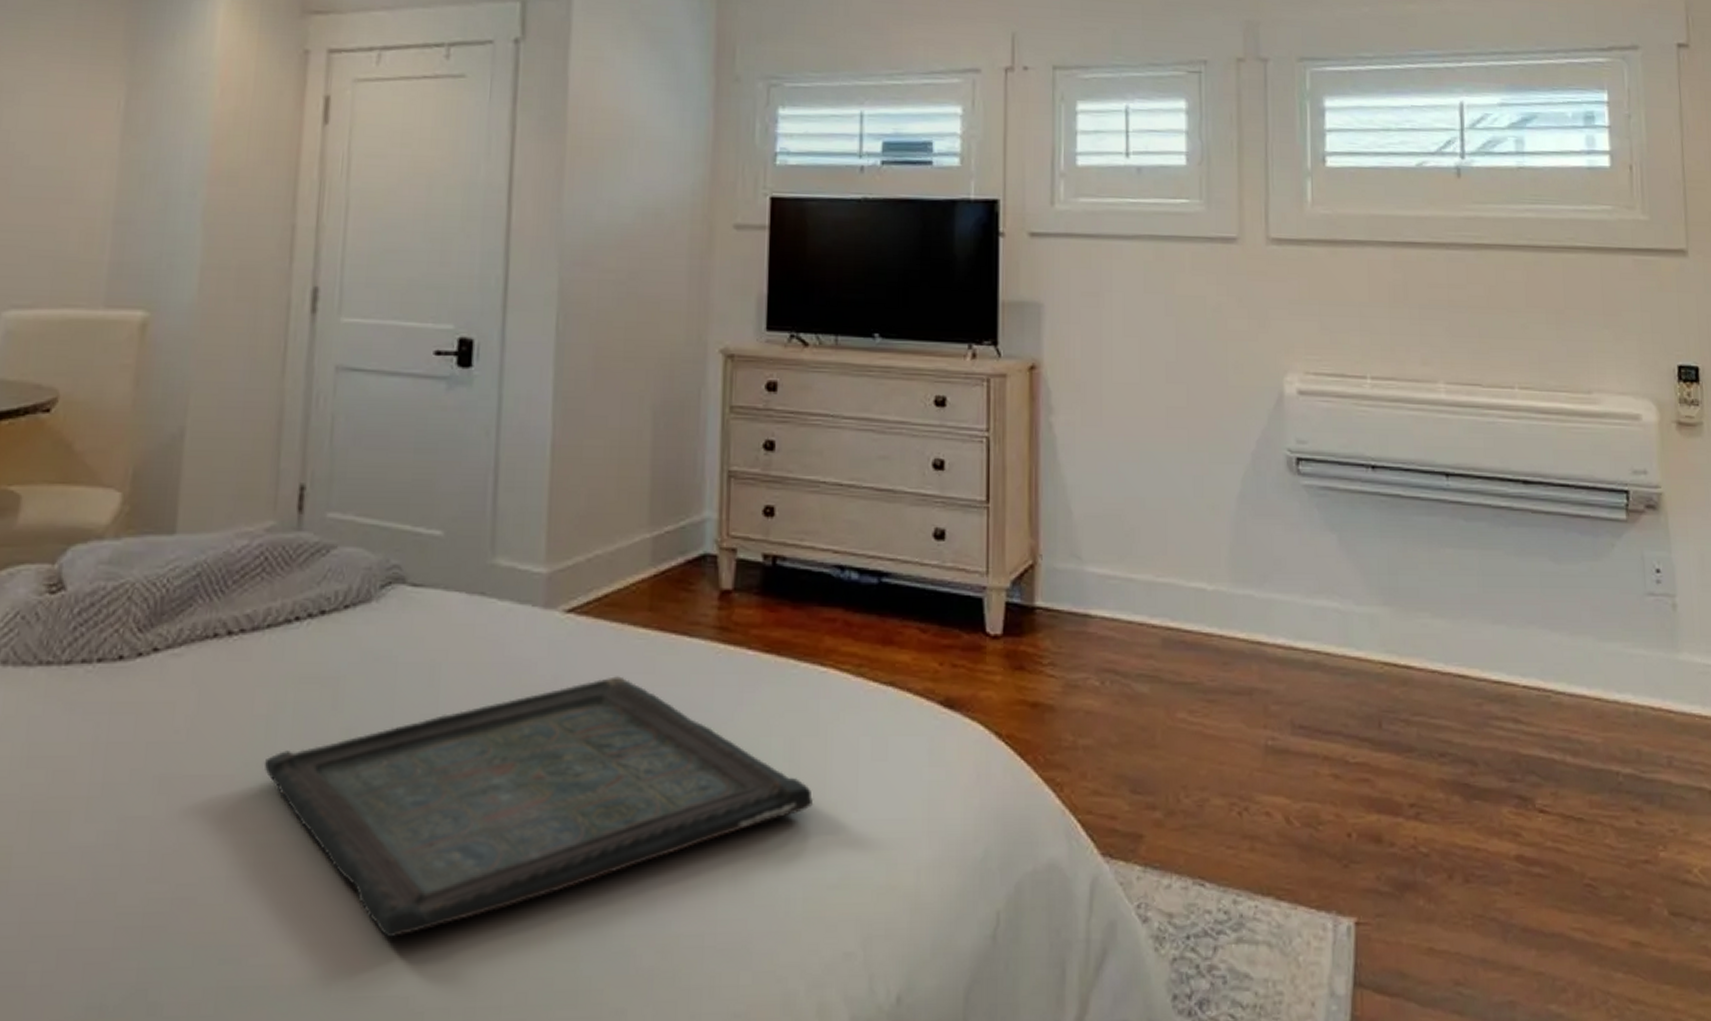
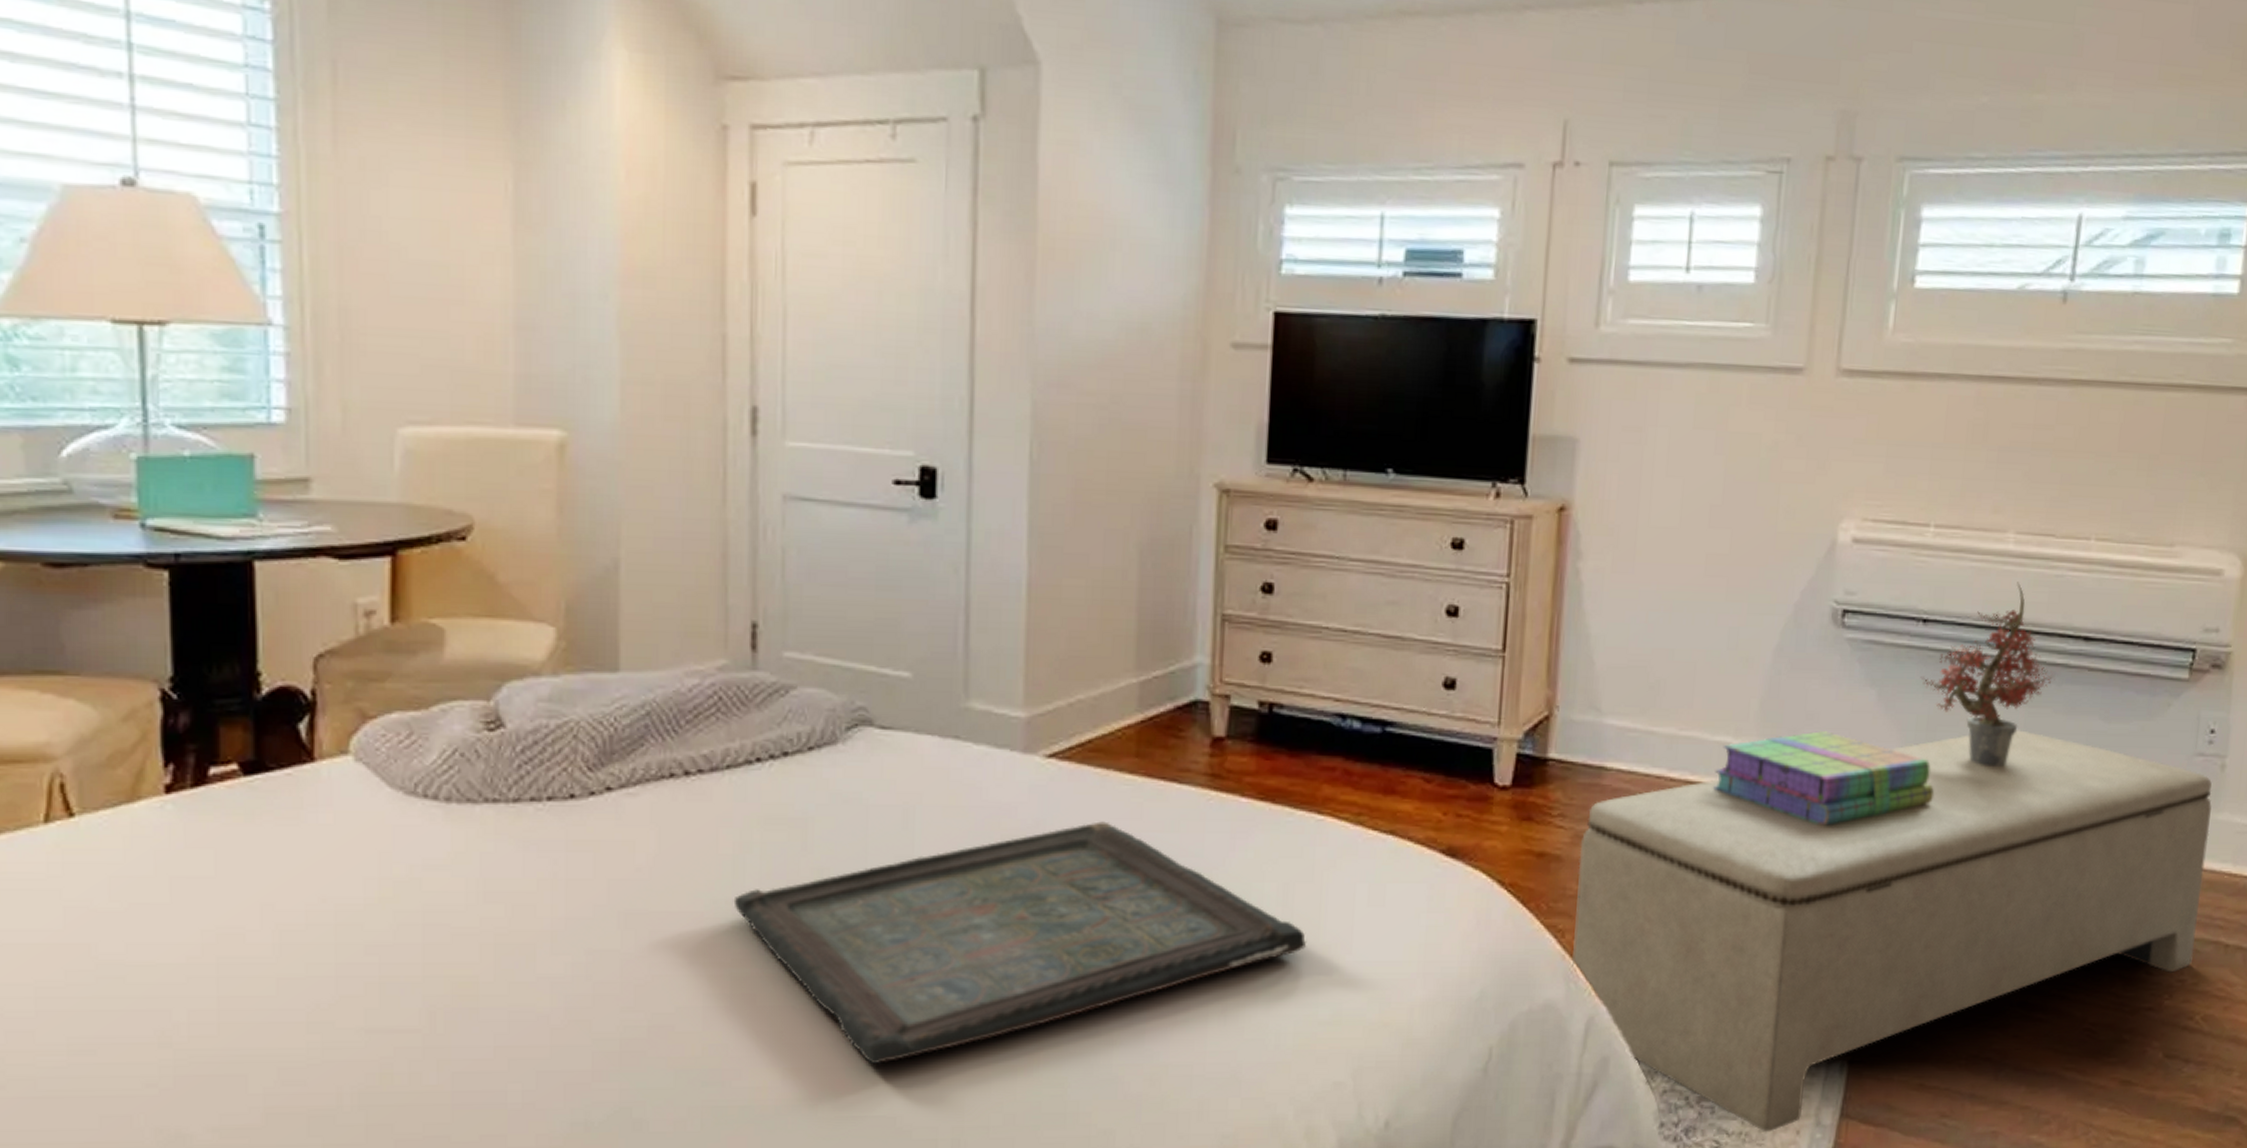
bench: none [1071,571,1680,1005] -> present [1572,728,2212,1133]
stack of books: none [1193,576,1403,671] -> present [1713,731,1934,826]
potted plant: none [1376,429,1502,609] -> present [1920,582,2055,767]

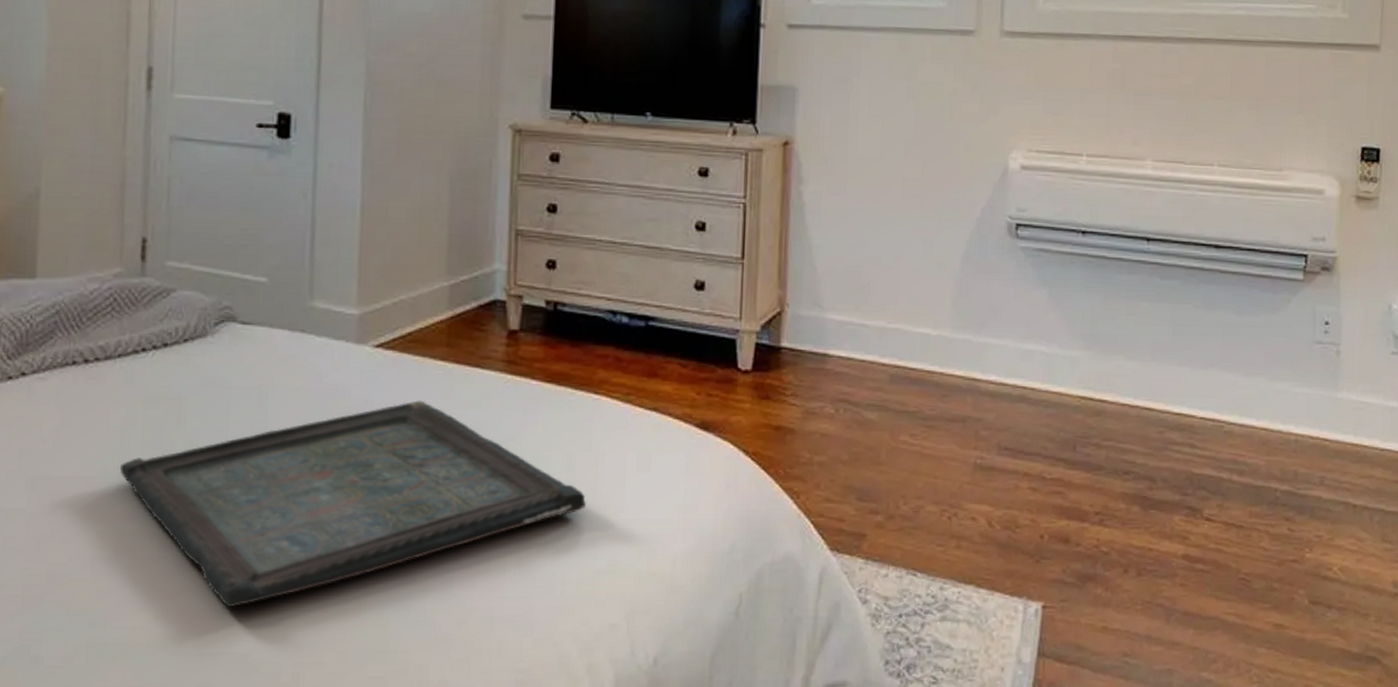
bench: present [1572,728,2212,1133] -> none [807,321,1332,669]
stack of books: present [1713,731,1934,826] -> none [918,324,1099,403]
potted plant: present [1920,582,2055,767] -> none [1082,200,1193,353]

